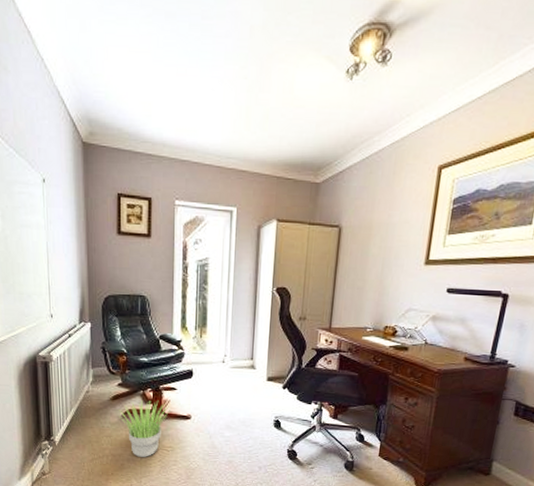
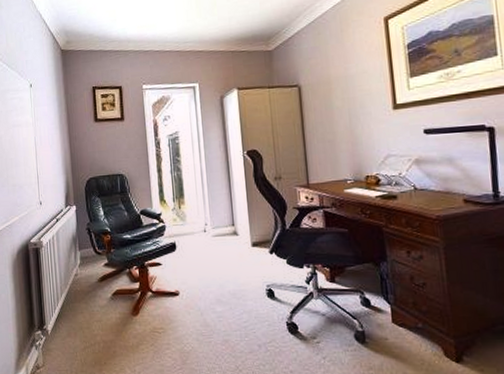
potted plant: present [119,400,170,457] -> none [107,277,158,342]

